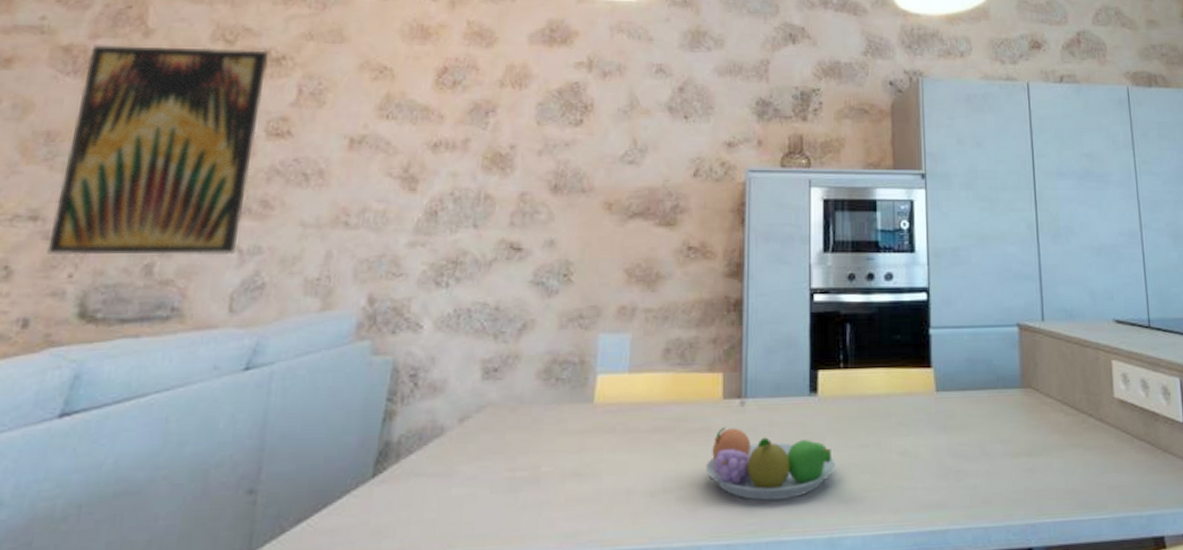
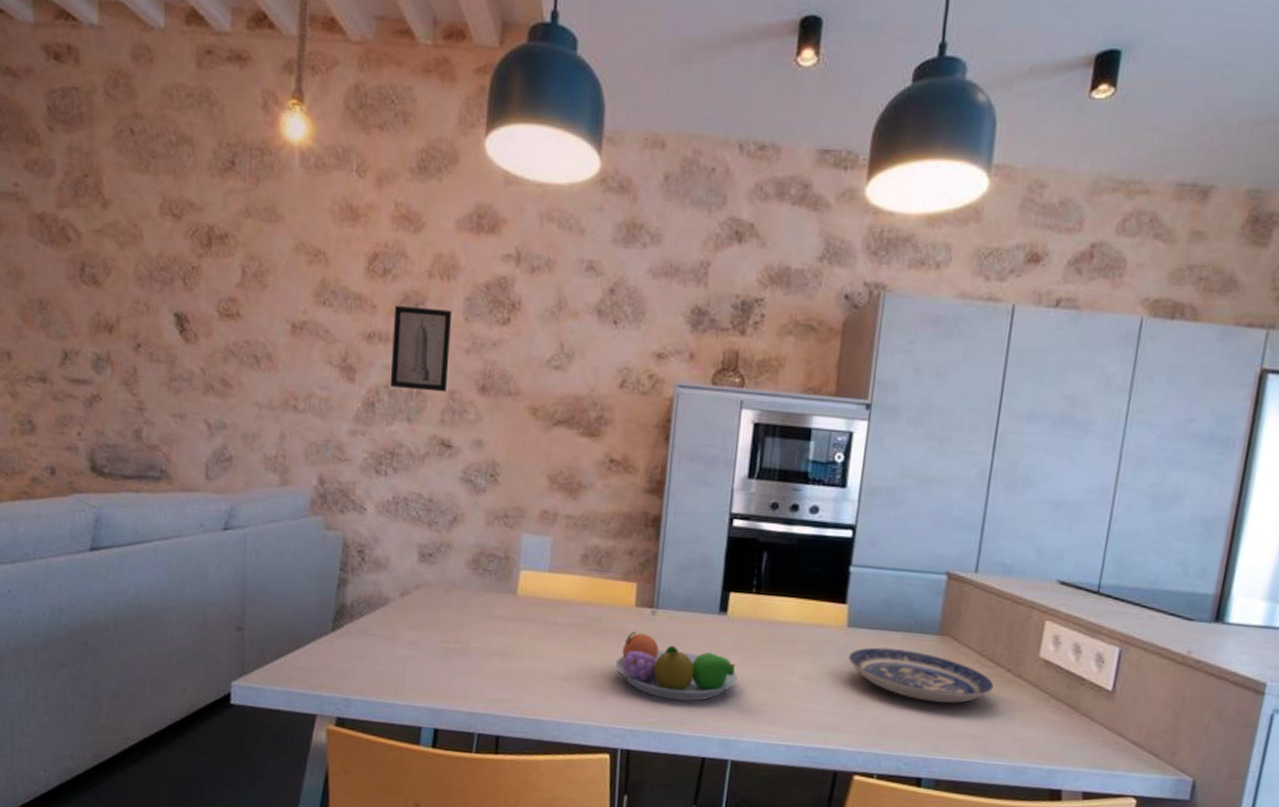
wall art: present [46,45,268,256] -> none [57,215,212,428]
wall art: none [455,115,524,195] -> present [390,306,453,392]
plate: none [942,408,1080,461] -> present [848,647,994,704]

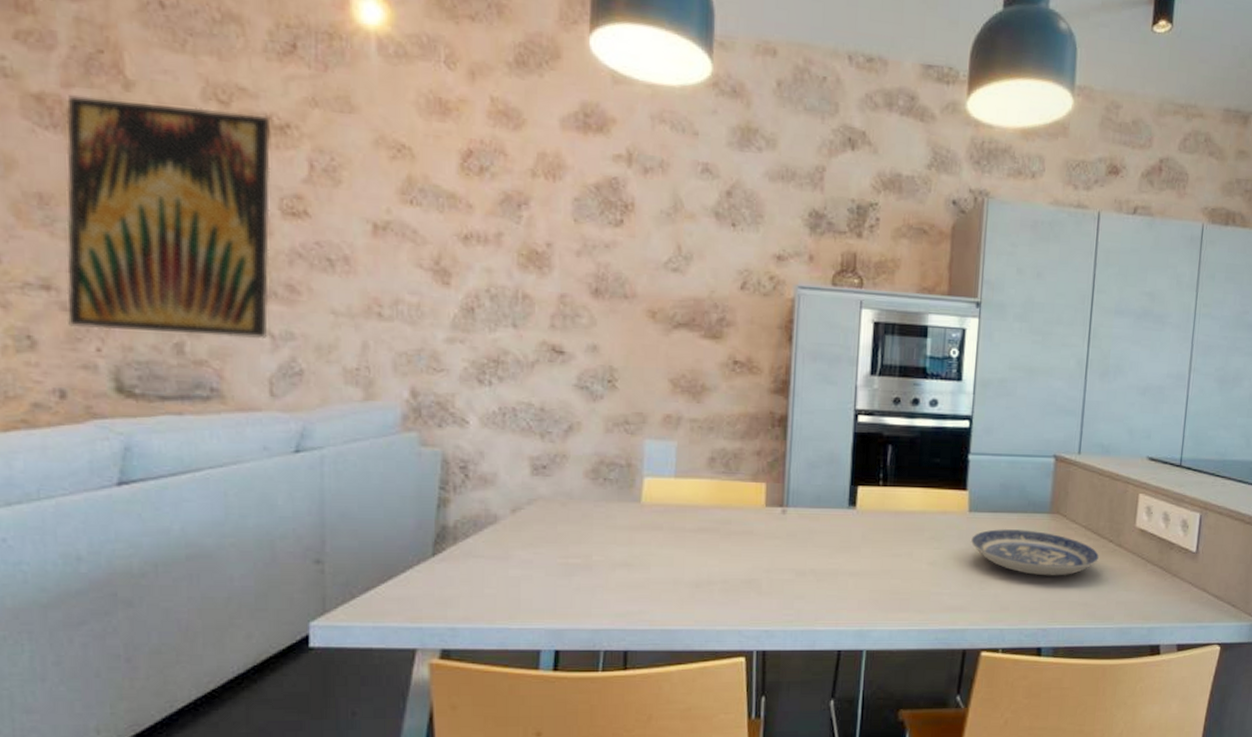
wall art: none [57,215,212,428] -> present [66,95,271,340]
wall art: present [390,306,453,392] -> none [491,206,560,296]
fruit bowl: present [616,631,738,701] -> none [748,531,869,596]

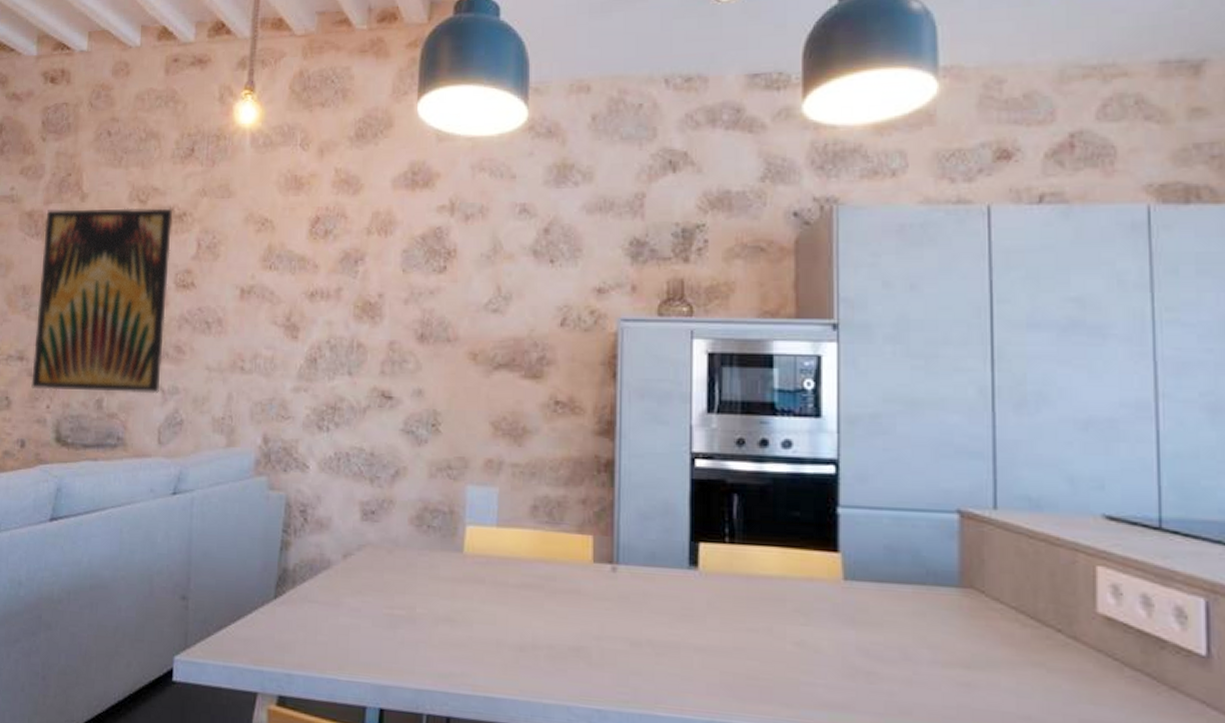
plate: present [971,529,1099,576] -> none [850,604,1042,675]

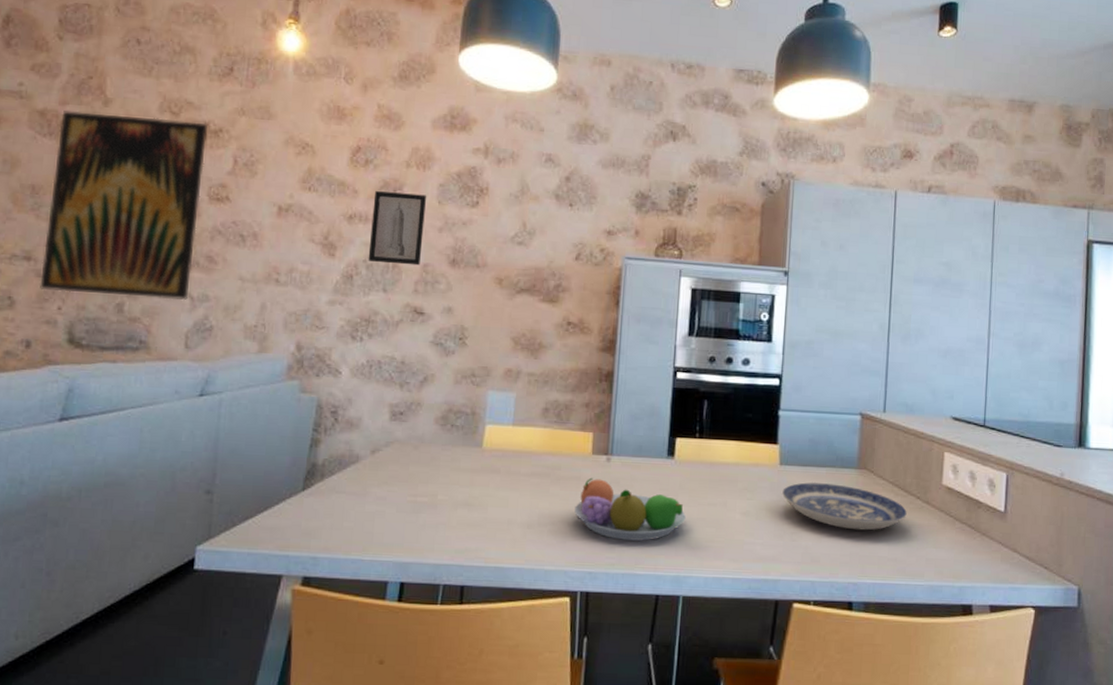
wall art: none [331,263,391,344] -> present [368,191,427,266]
fruit bowl: none [576,591,718,674] -> present [575,477,686,541]
plate: none [850,604,1042,675] -> present [782,482,907,531]

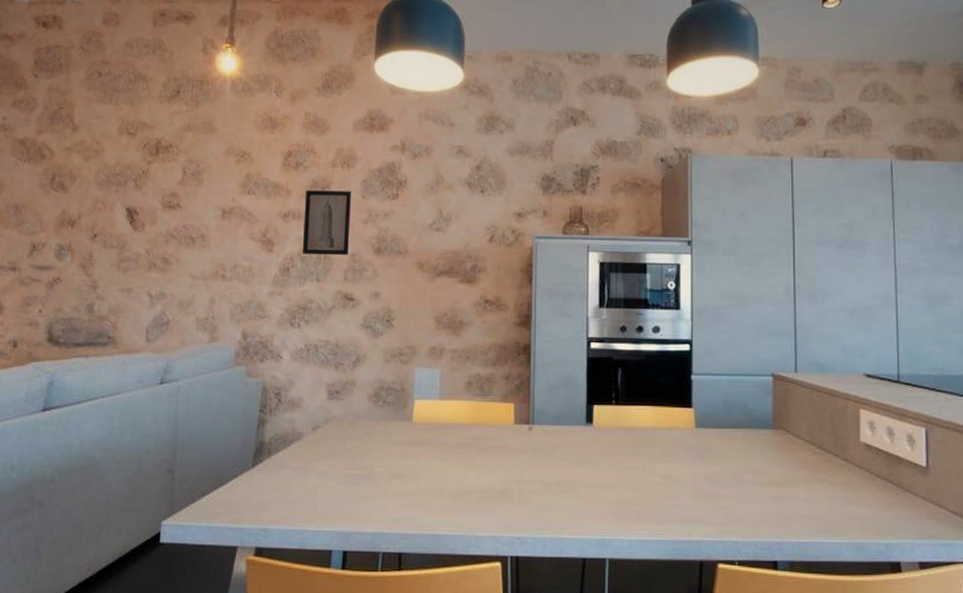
wall art: present [40,111,207,301] -> none [24,138,159,299]
fruit bowl: present [575,477,686,541] -> none [501,446,607,506]
plate: present [782,482,907,531] -> none [700,444,826,490]

